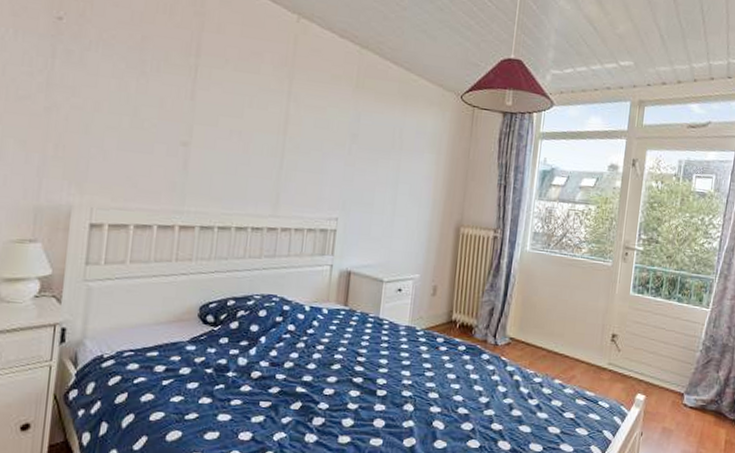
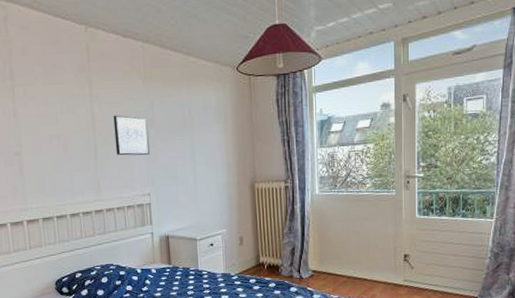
wall art: none [306,121,351,174] -> present [113,115,150,156]

